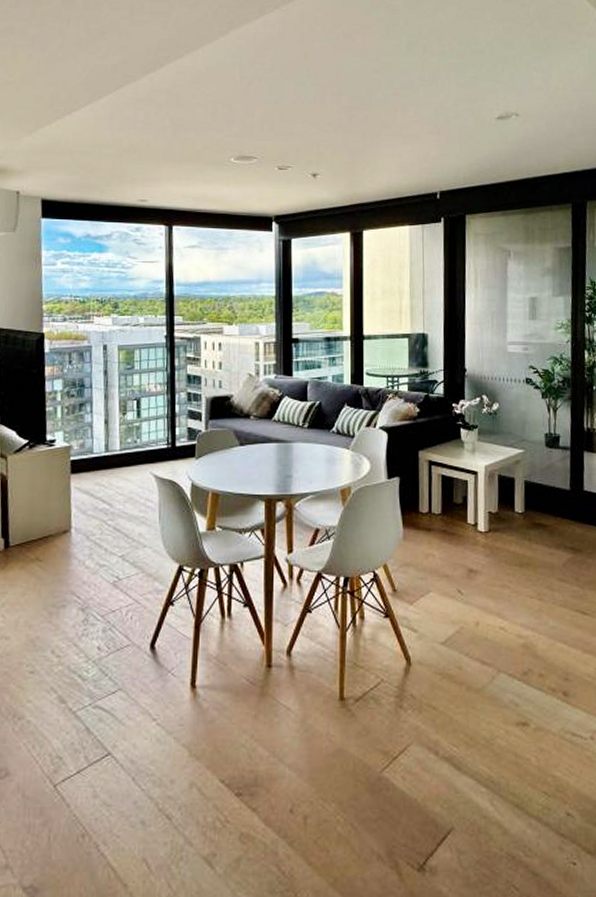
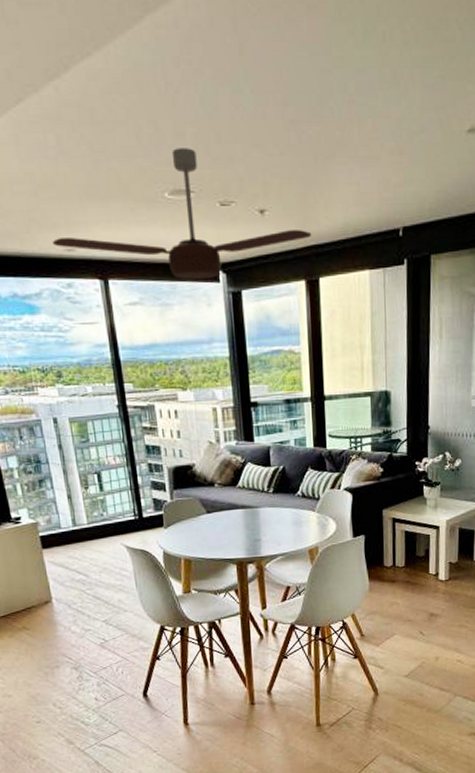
ceiling fan: none [128,125,358,229] -> present [52,148,312,280]

